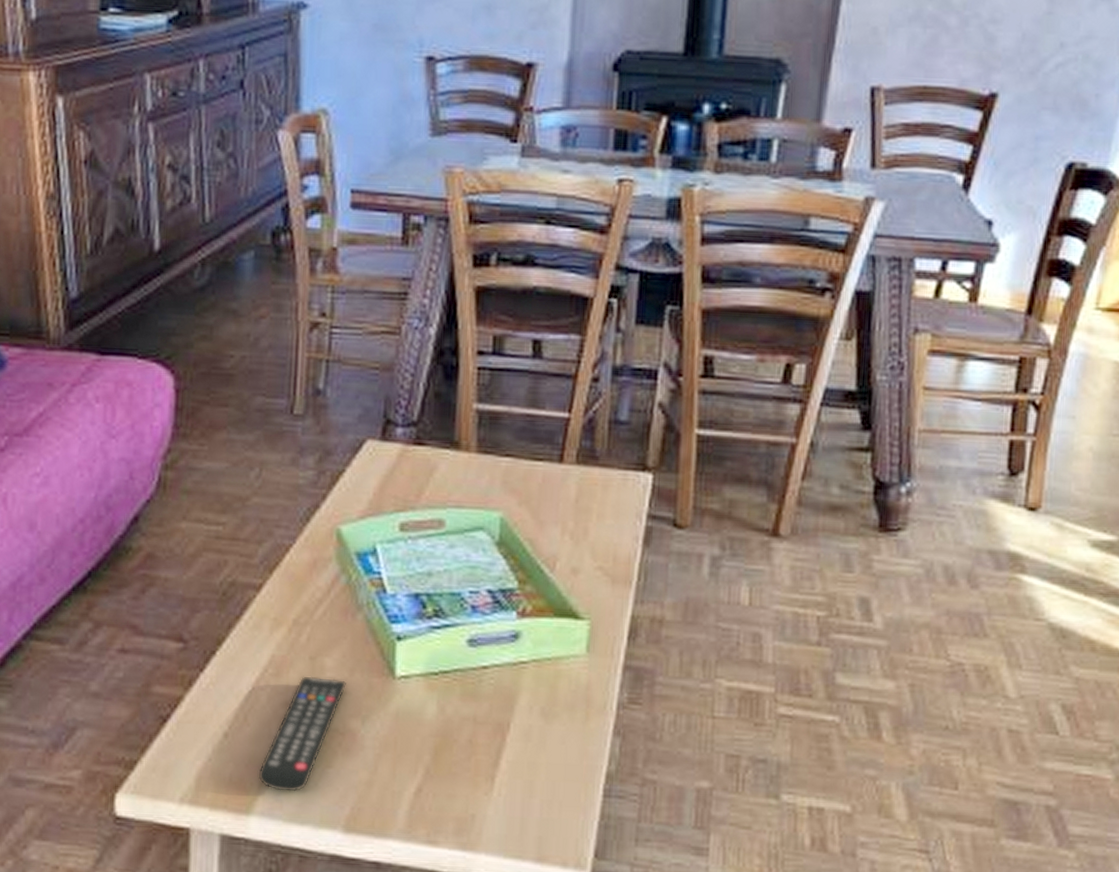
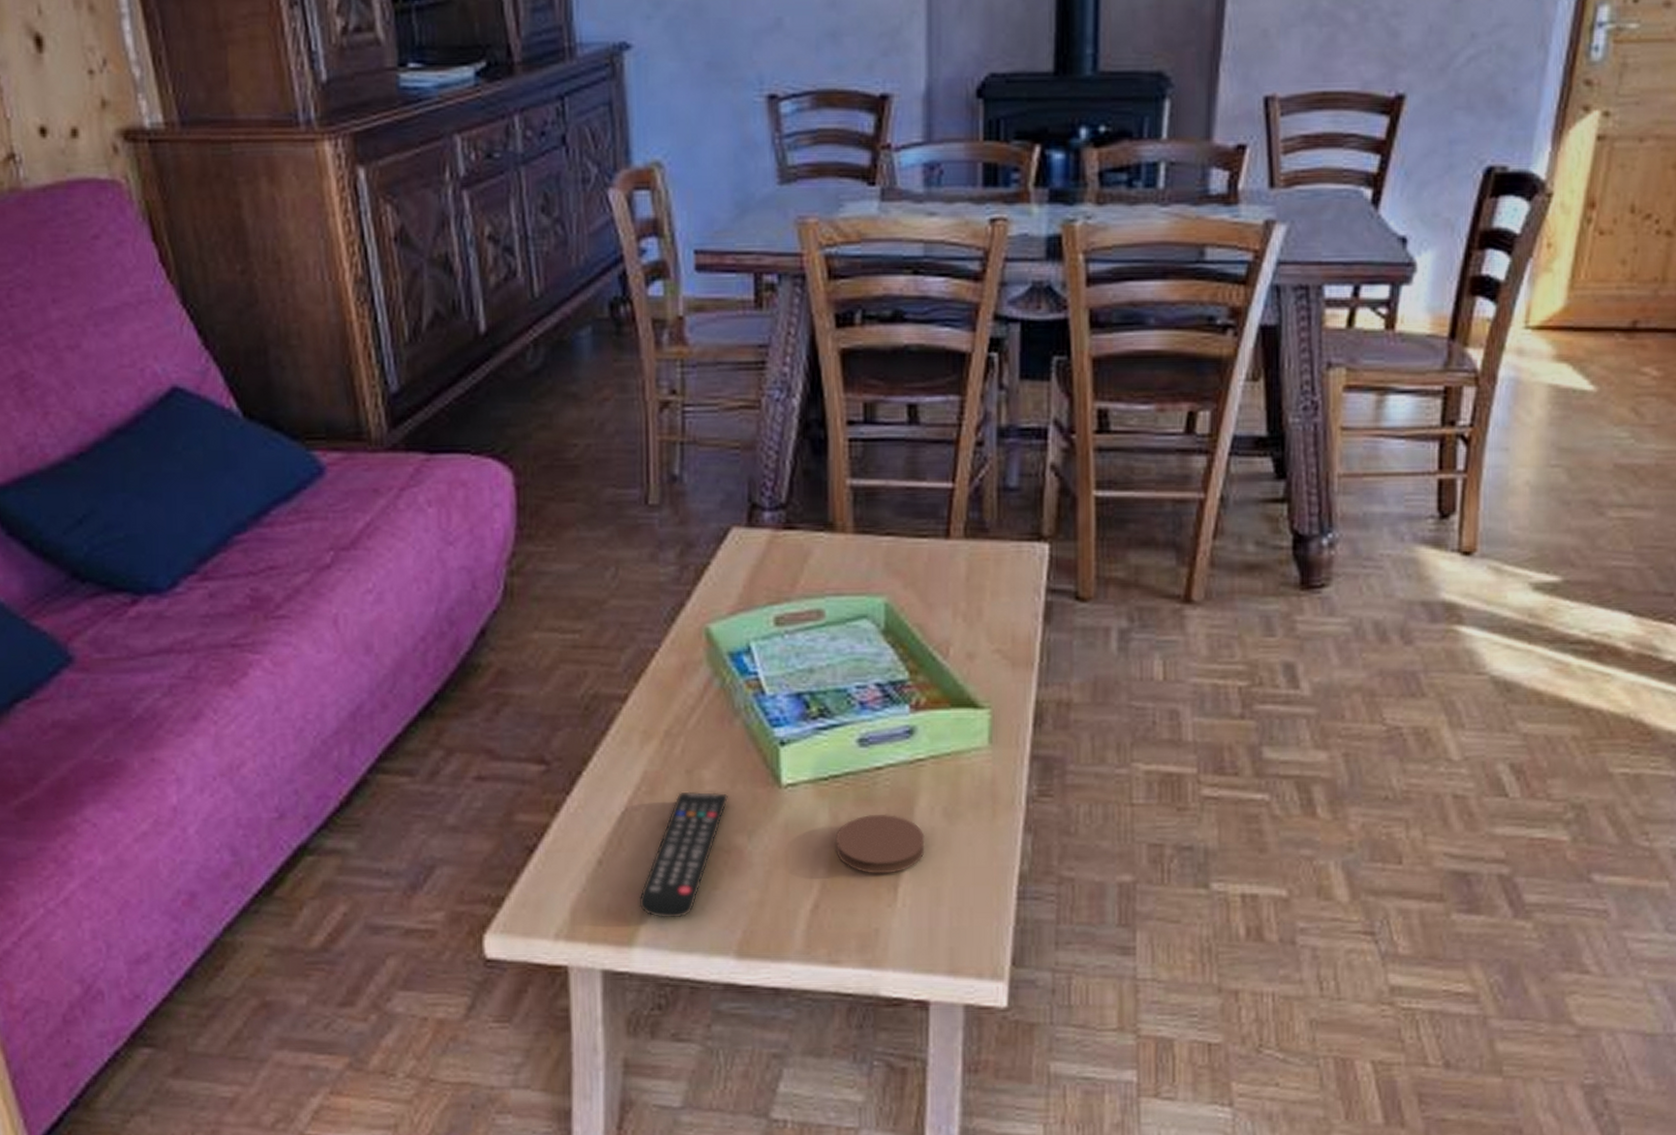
coaster: none [440,709,523,765] -> present [835,814,925,874]

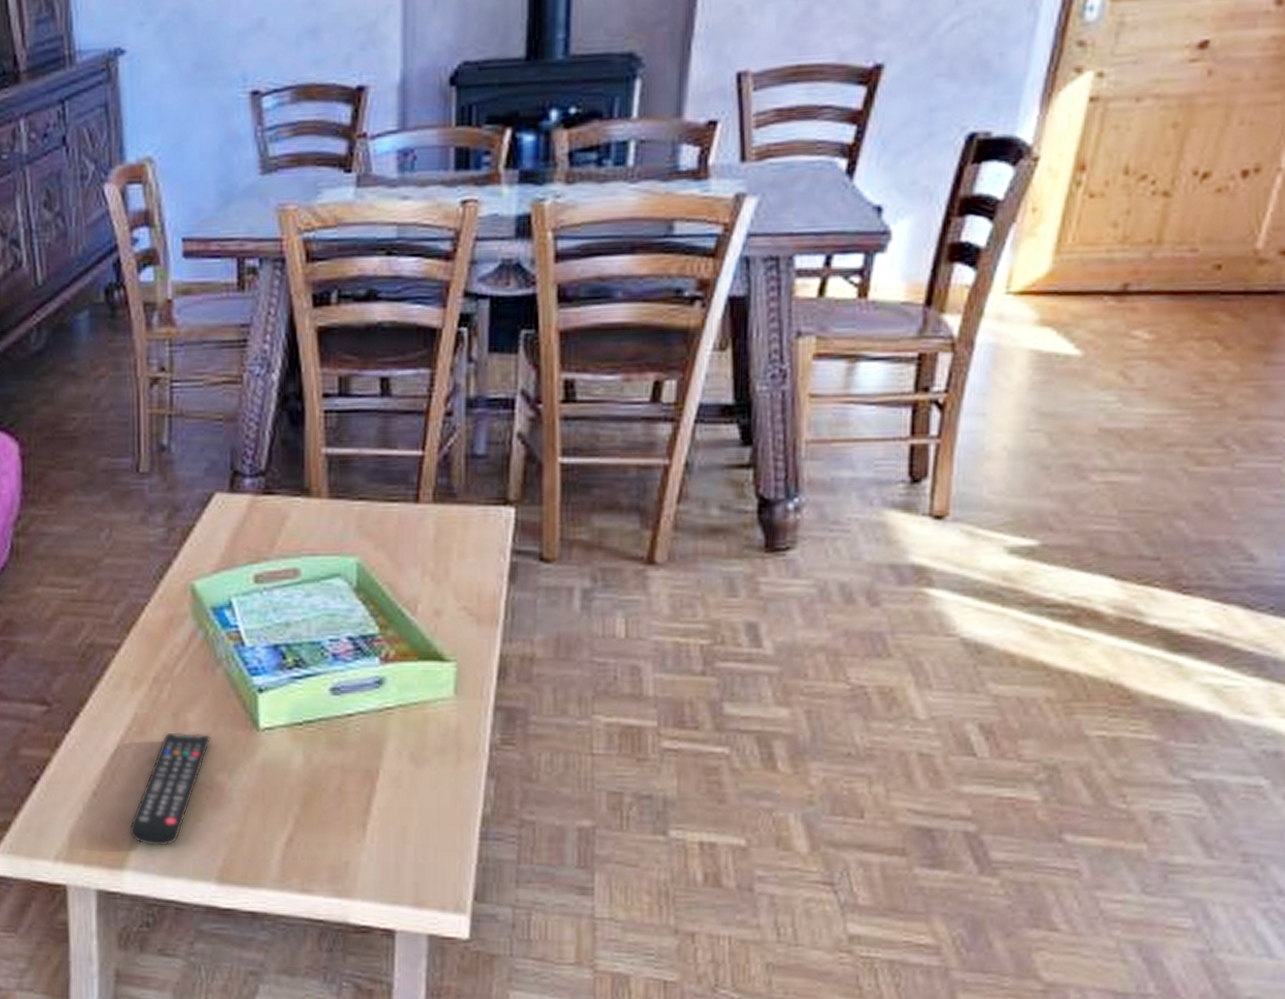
coaster: present [835,814,925,874] -> none [309,757,393,812]

